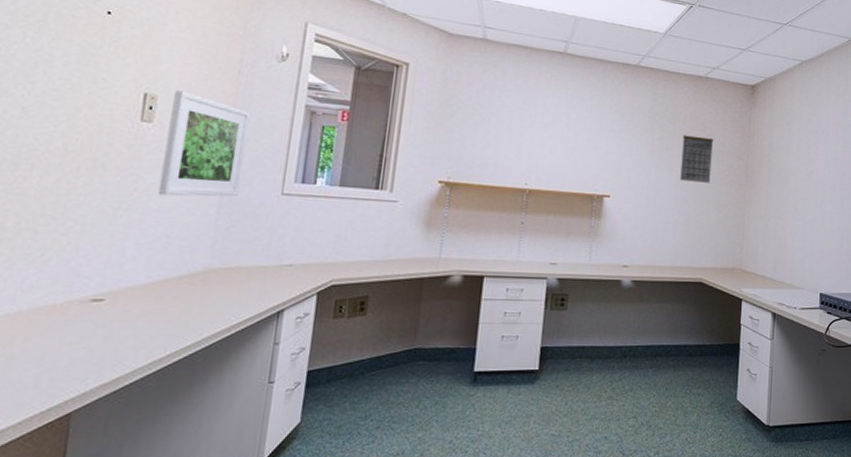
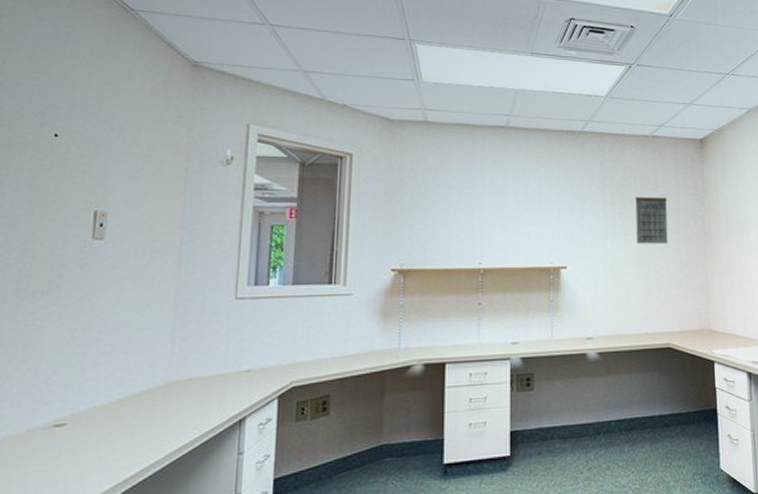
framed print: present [157,90,251,197] -> none [113,205,200,312]

